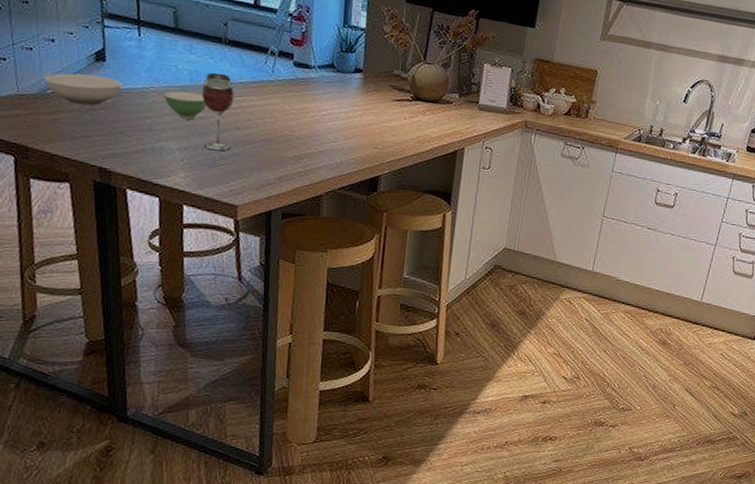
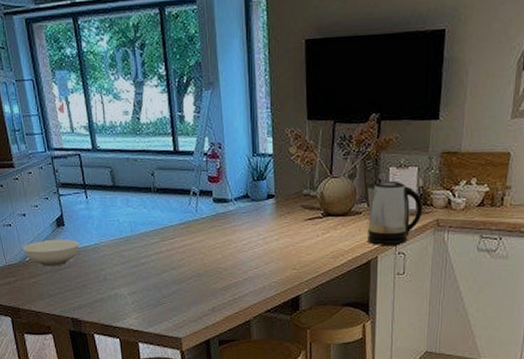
bowl: present [163,91,207,120] -> none [111,241,146,267]
wineglass: present [201,72,235,152] -> none [140,220,170,291]
kettle: none [455,75,514,141] -> present [367,180,423,246]

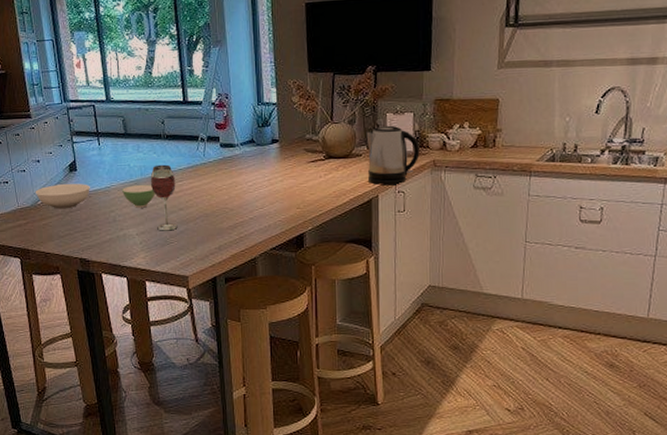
bowl: none [111,241,146,267] -> present [121,184,155,208]
wineglass: none [140,220,170,291] -> present [150,164,178,231]

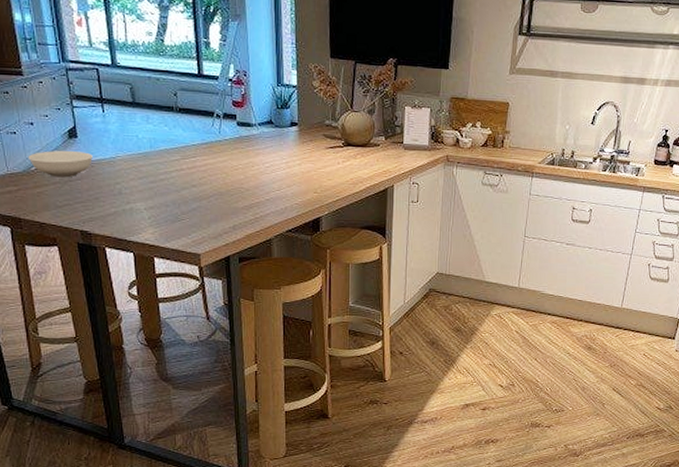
bowl: present [121,184,155,208] -> none [128,157,166,182]
wineglass: present [150,164,178,231] -> none [160,138,190,207]
kettle: present [366,125,420,186] -> none [384,118,435,177]

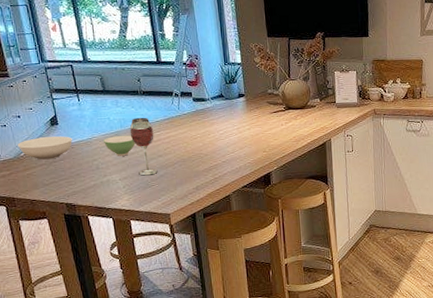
bowl: none [128,157,166,182] -> present [103,135,135,156]
wineglass: none [160,138,190,207] -> present [129,117,158,176]

